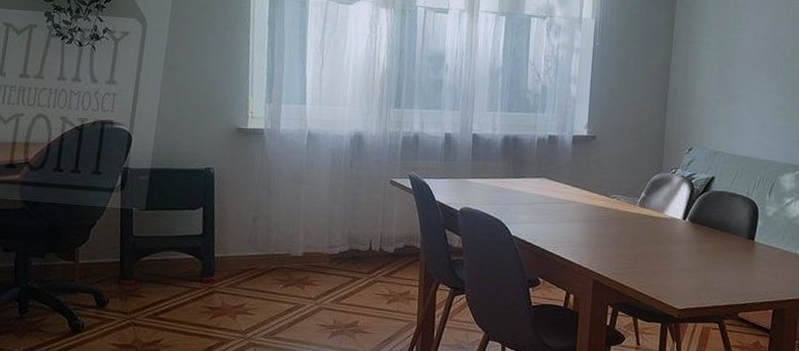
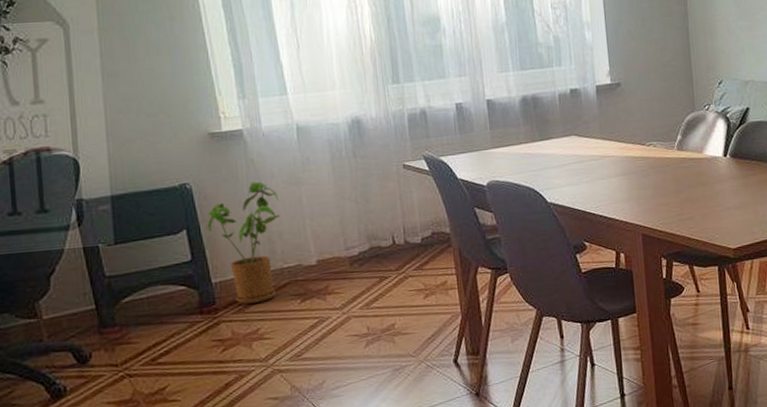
house plant: none [220,175,282,281] -> present [207,181,281,304]

